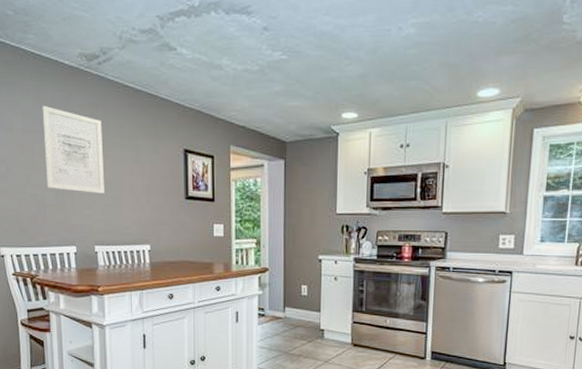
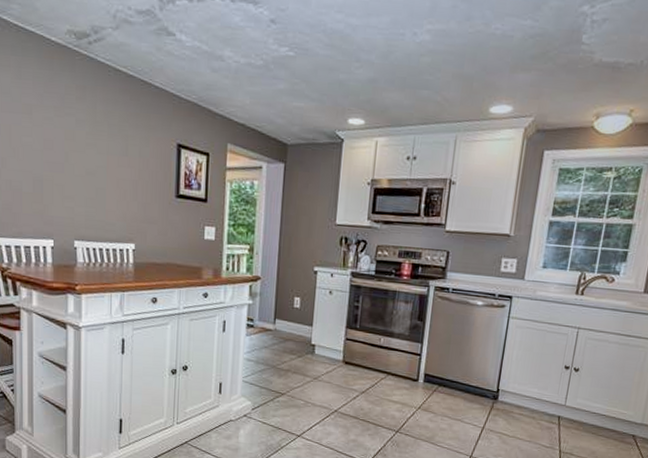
wall art: present [42,105,104,194] -> none [23,83,89,185]

